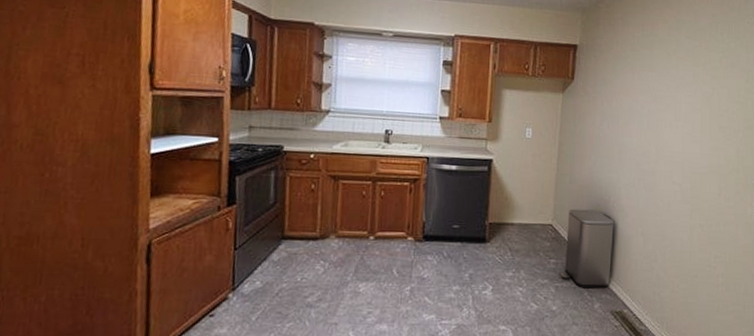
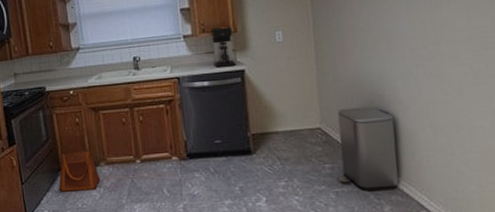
shopping bag: none [278,219,328,264] -> present [59,150,101,192]
coffee maker: none [464,114,487,156] -> present [211,27,235,69]

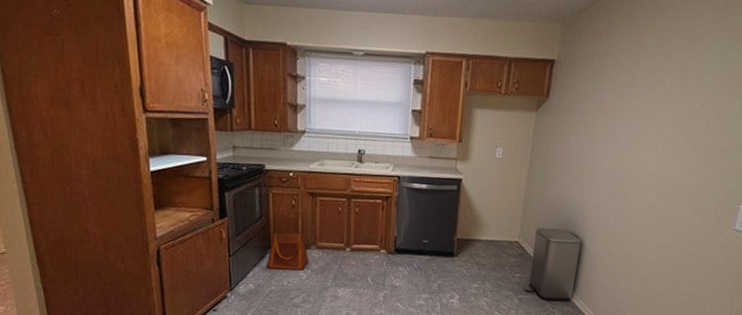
coffee maker: present [211,27,235,69] -> none [434,134,457,175]

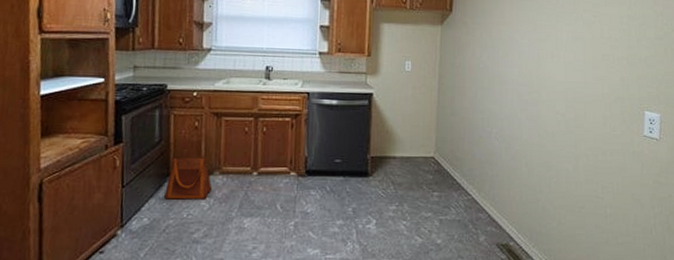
pedal bin: present [524,227,581,302] -> none [443,141,497,221]

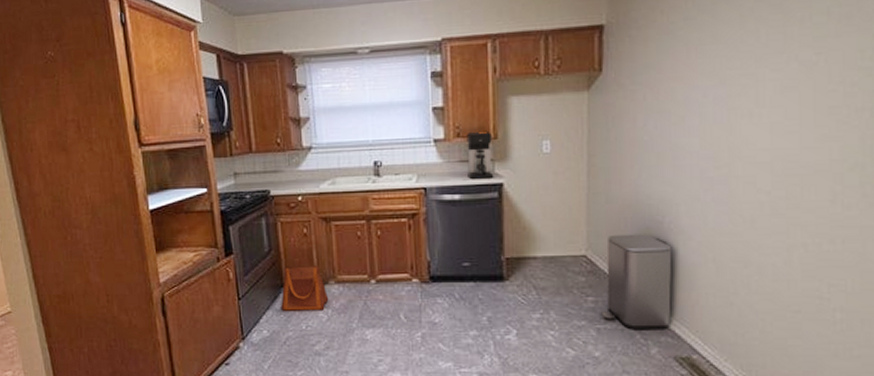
coffee maker: none [345,49,366,90] -> present [466,132,493,180]
pedal bin: none [443,141,497,221] -> present [601,234,672,330]

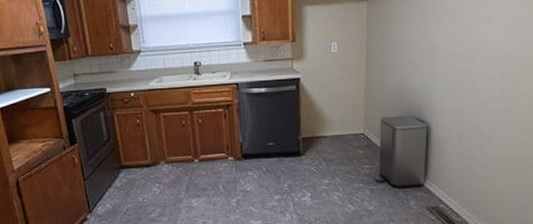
shopping bag: present [281,266,329,311] -> none [120,150,161,188]
coffee maker: present [466,132,493,180] -> none [270,36,292,76]

